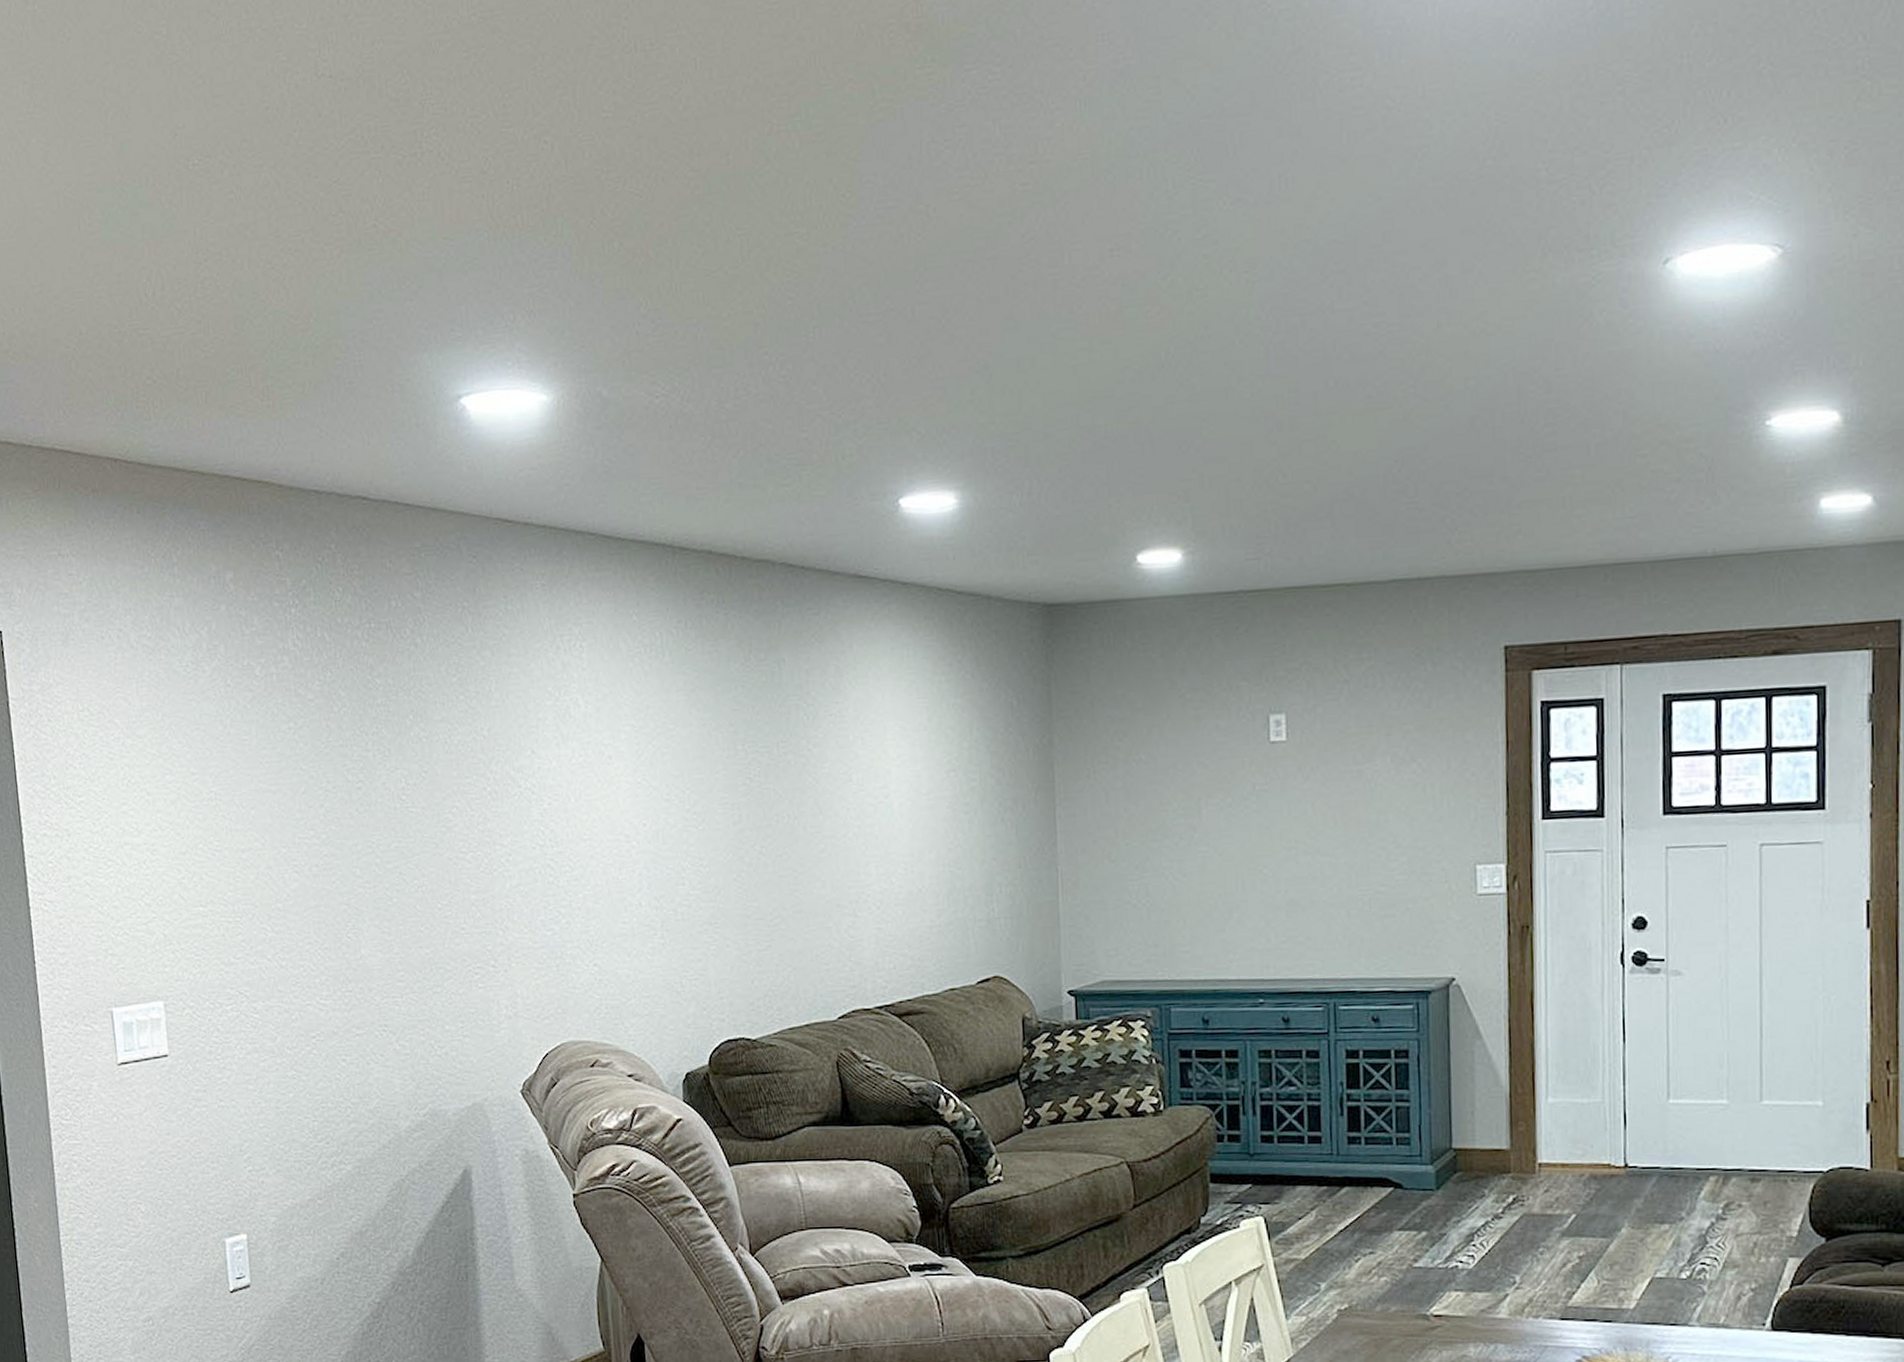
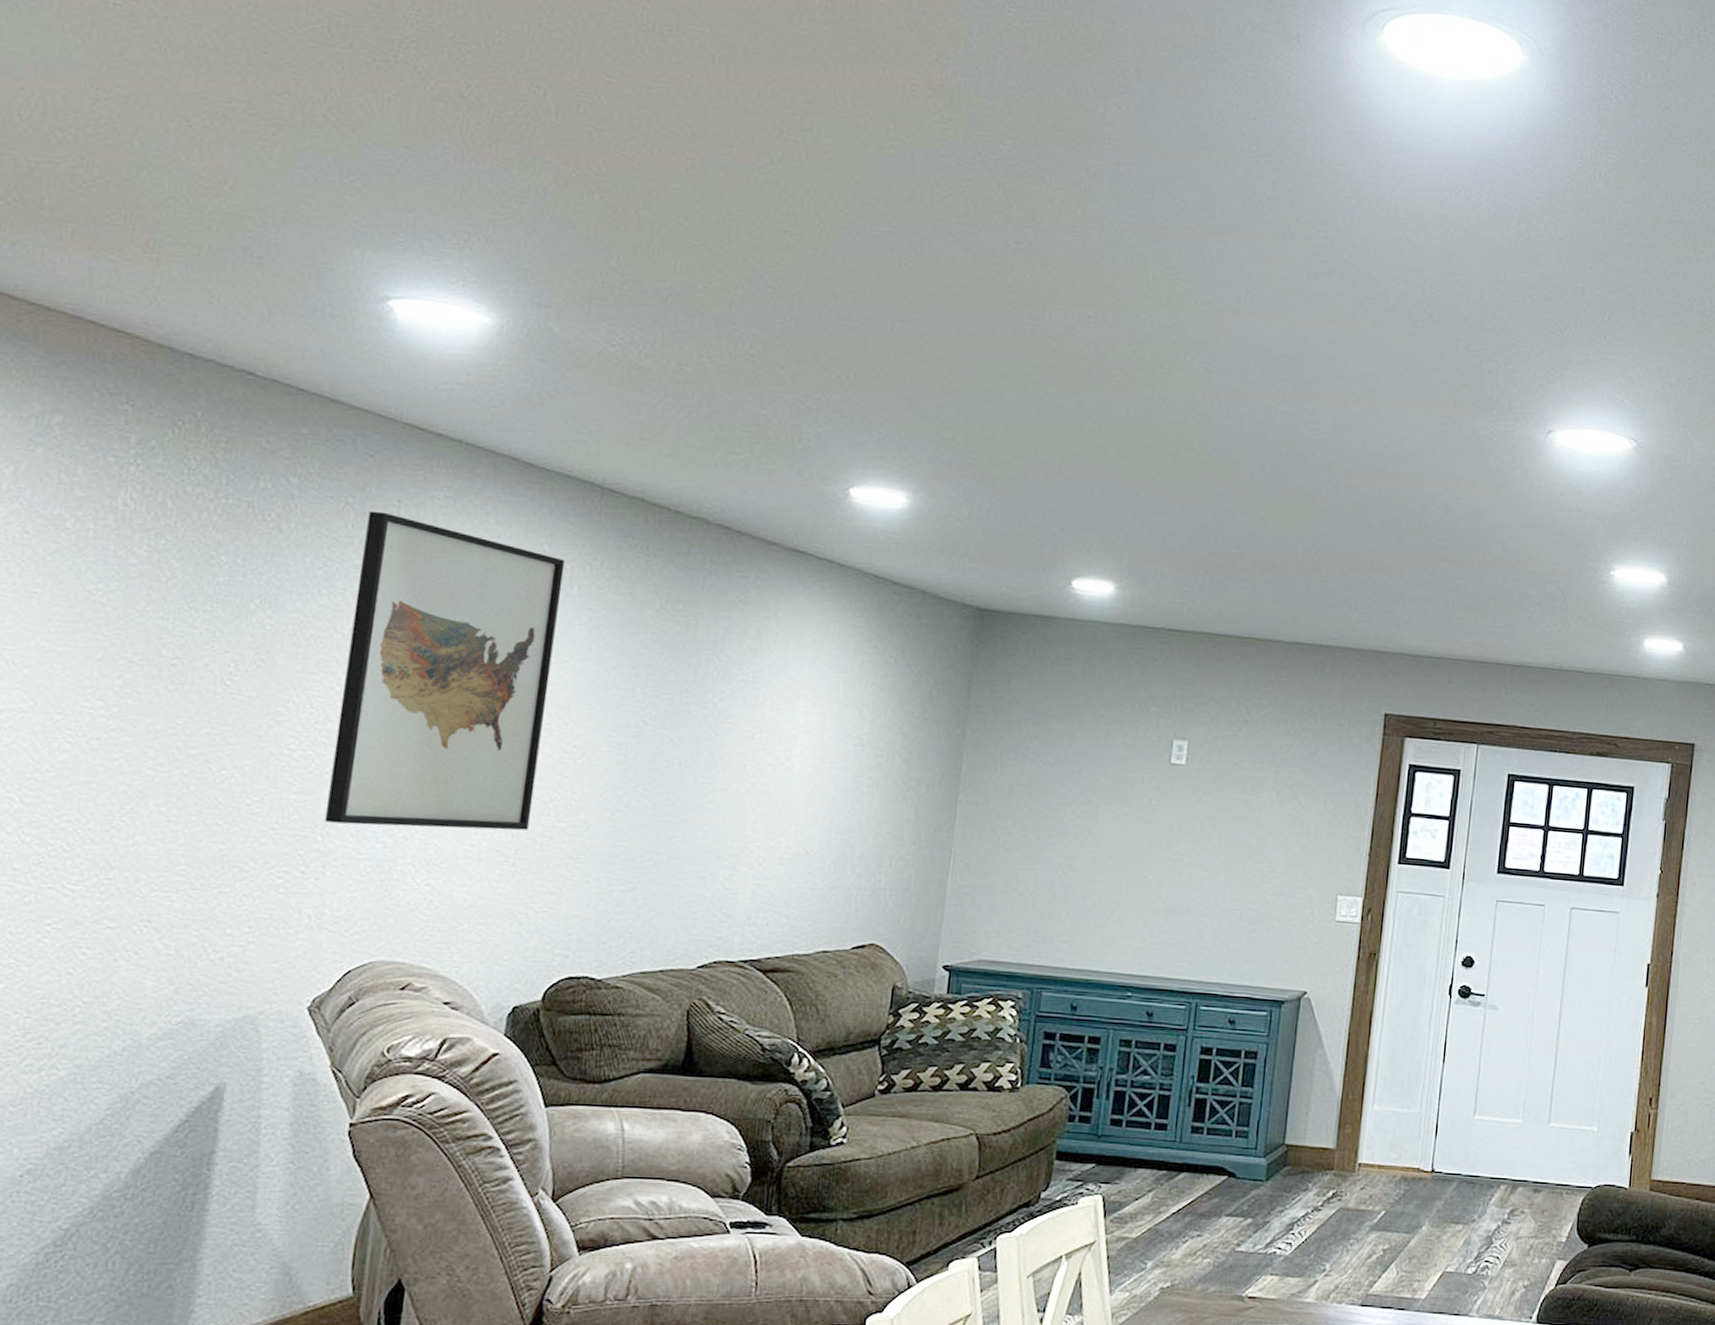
wall art: none [482,610,669,917] -> present [324,510,565,830]

